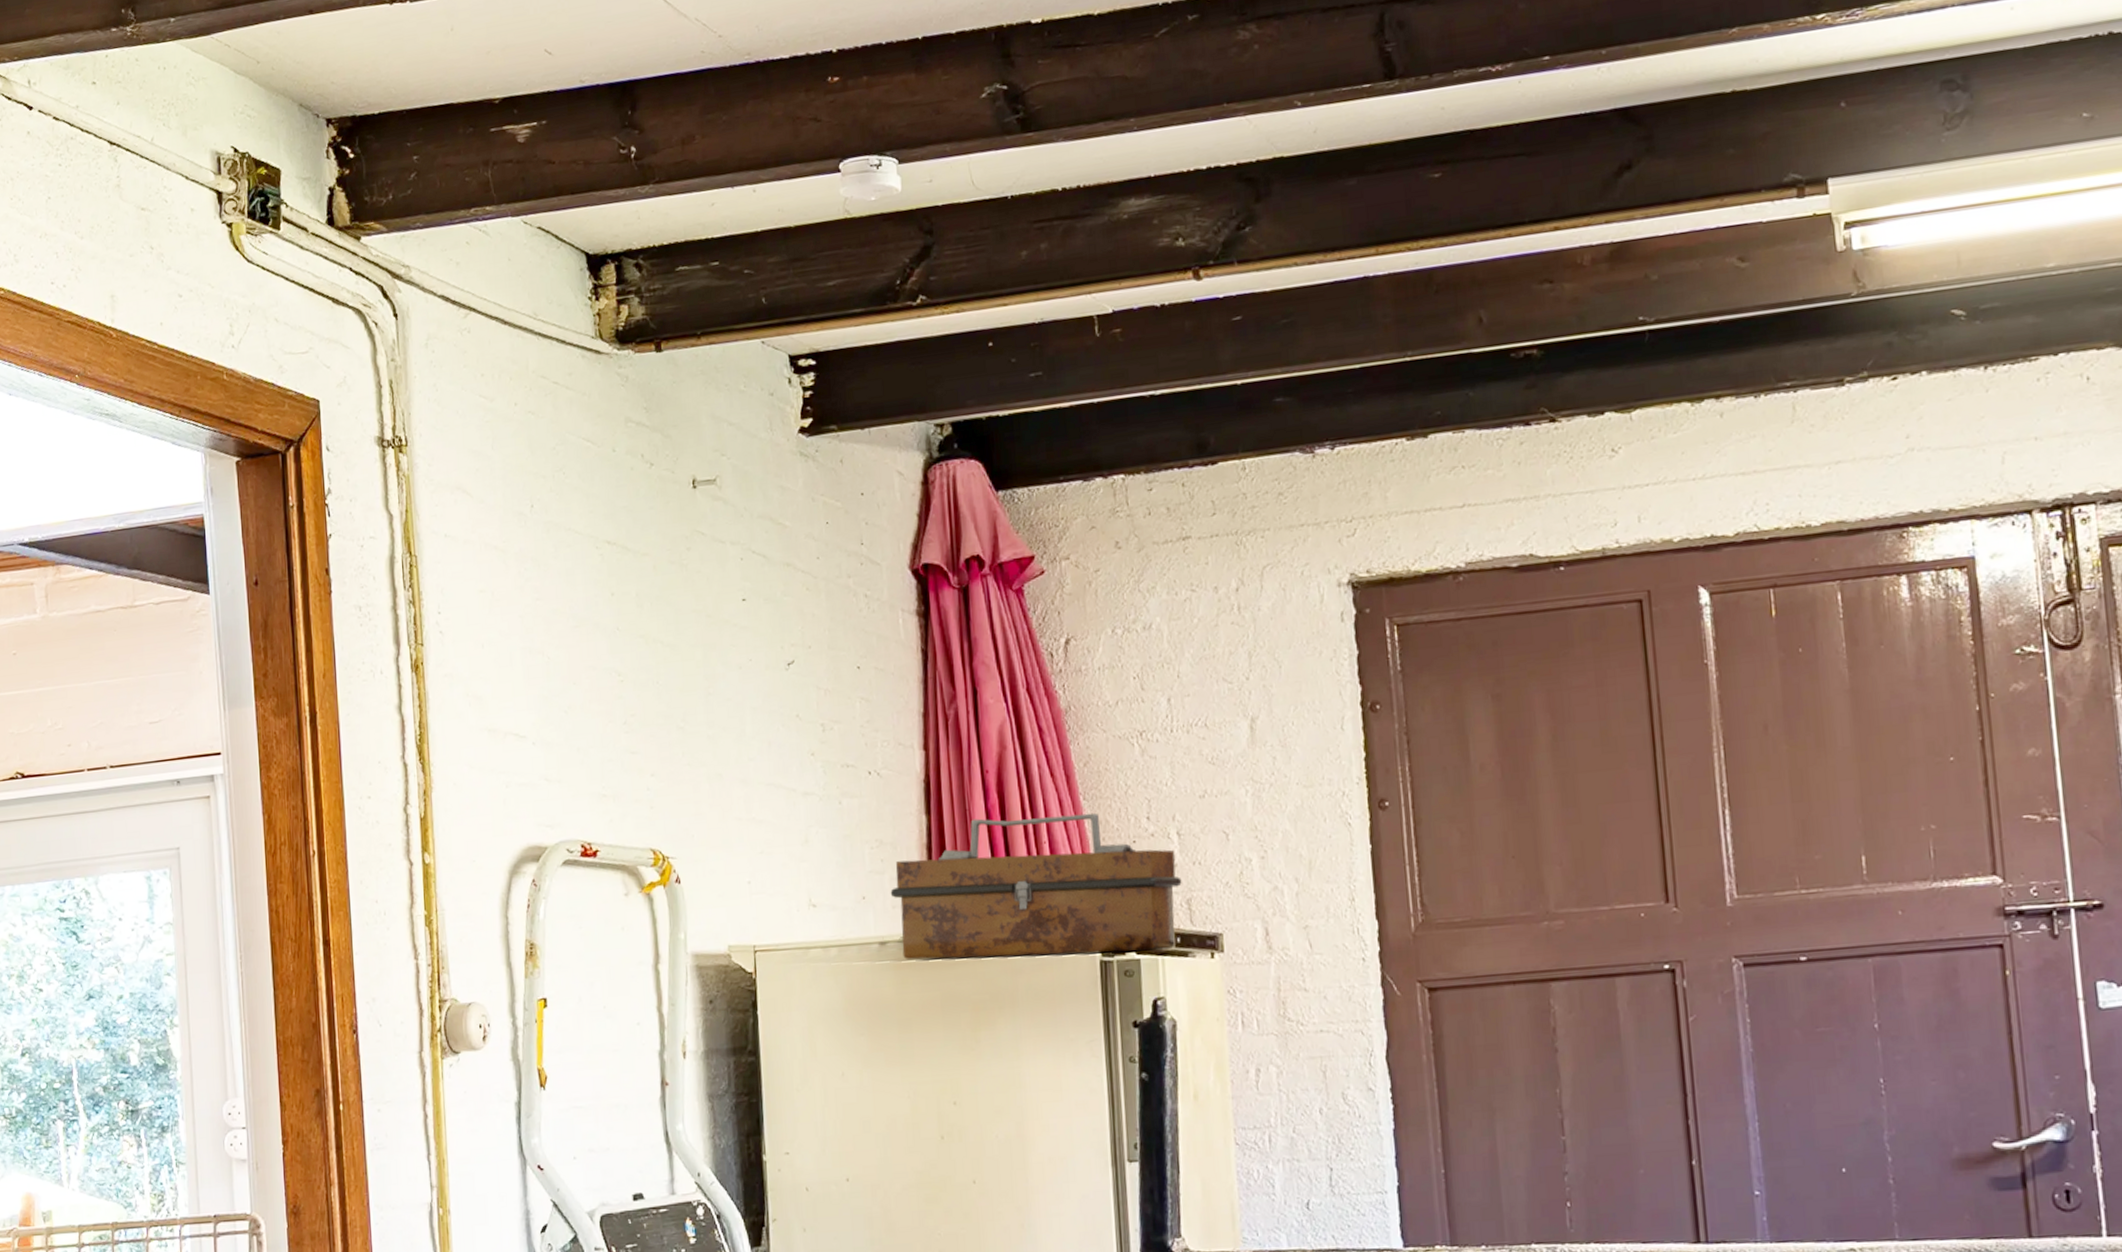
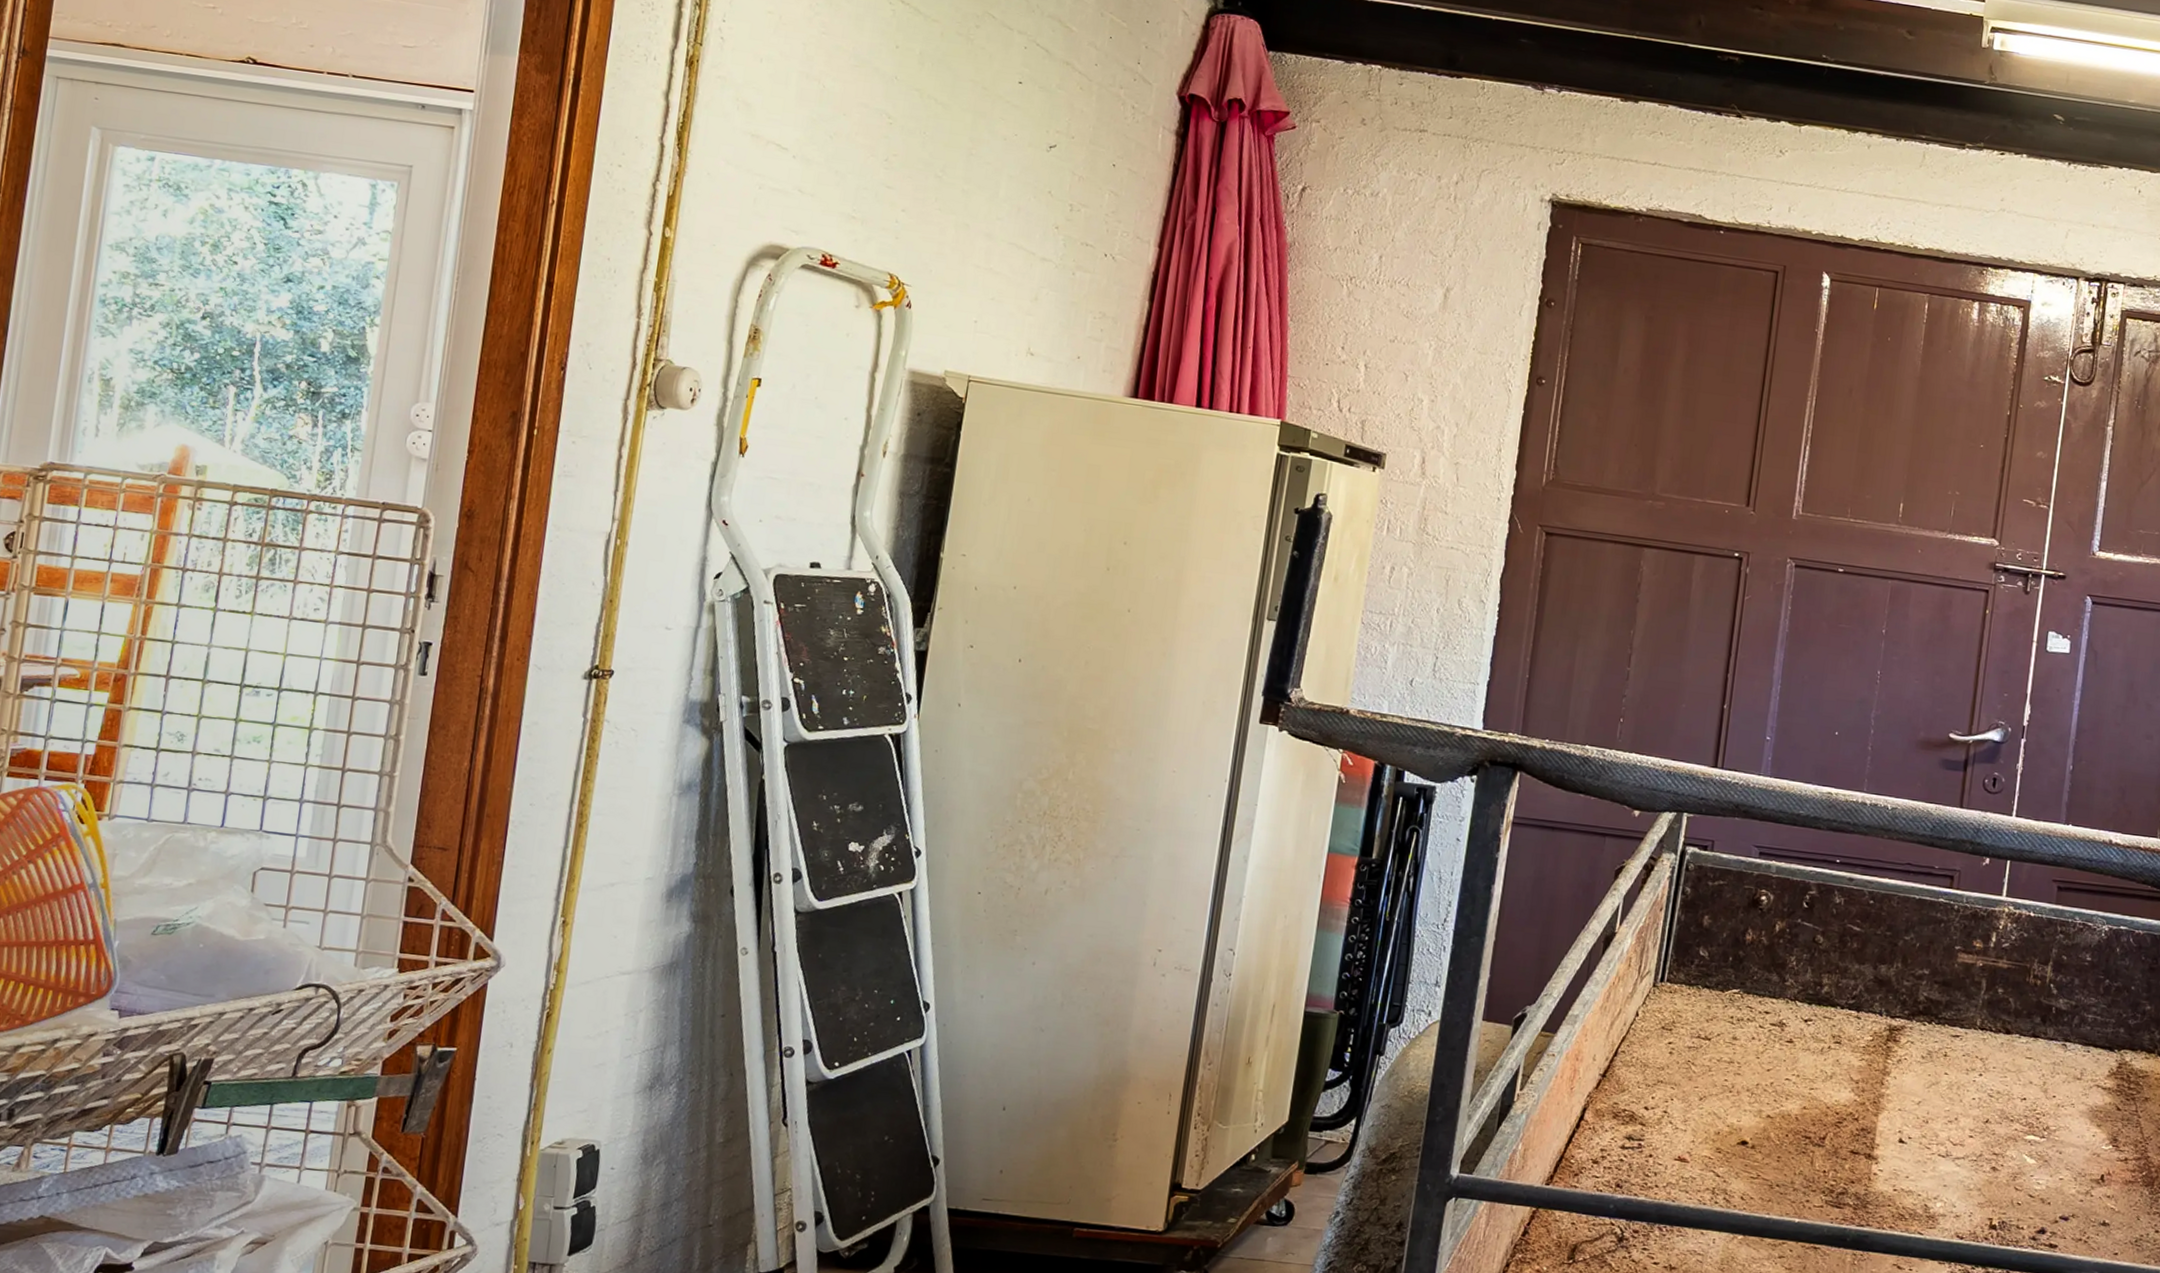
toolbox: present [890,812,1182,960] -> none [1103,314,1361,457]

